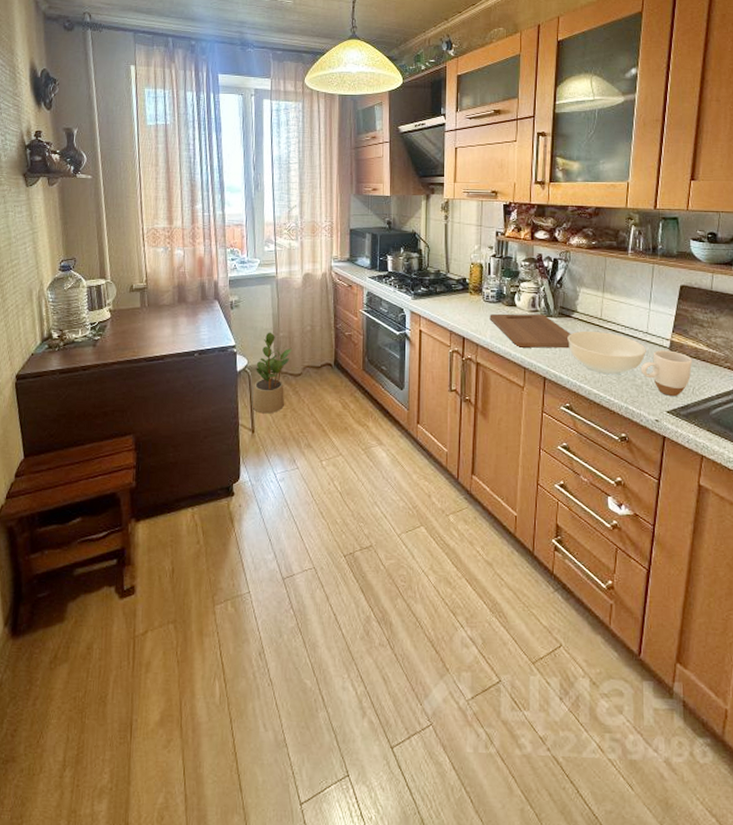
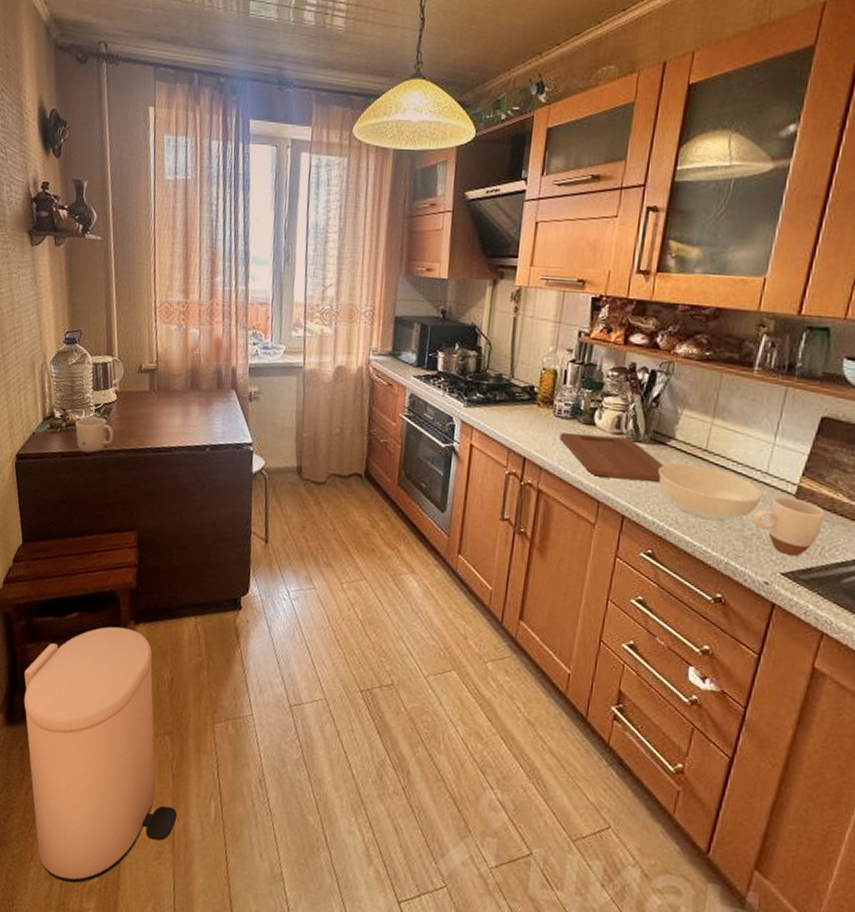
pedal bin: none [28,526,184,788] -> present [24,626,178,883]
mug: none [72,334,110,367] -> present [74,416,114,453]
potted plant: present [252,332,292,414] -> none [267,431,316,524]

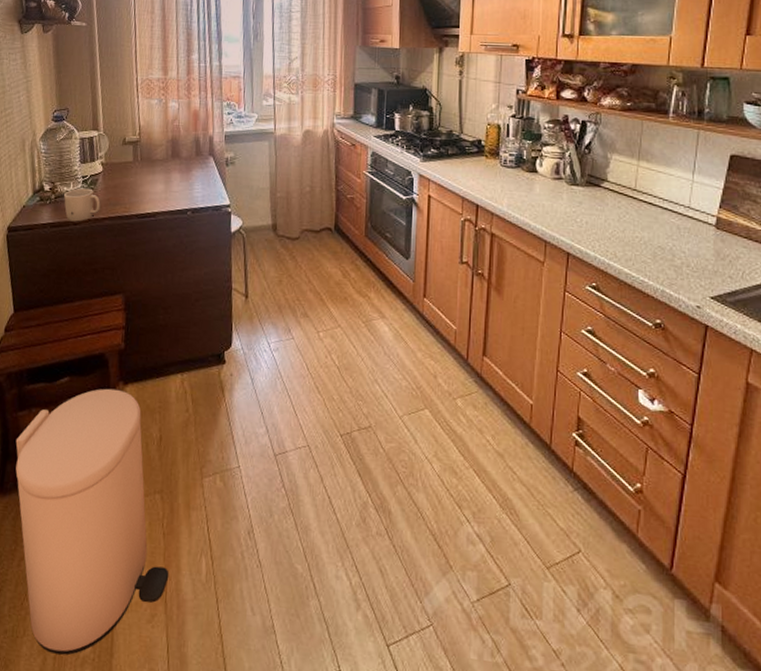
cutting board: present [559,432,664,482] -> none [507,180,600,221]
bowl: present [658,463,763,522] -> none [595,202,688,254]
mug: present [752,496,826,556] -> none [680,227,743,280]

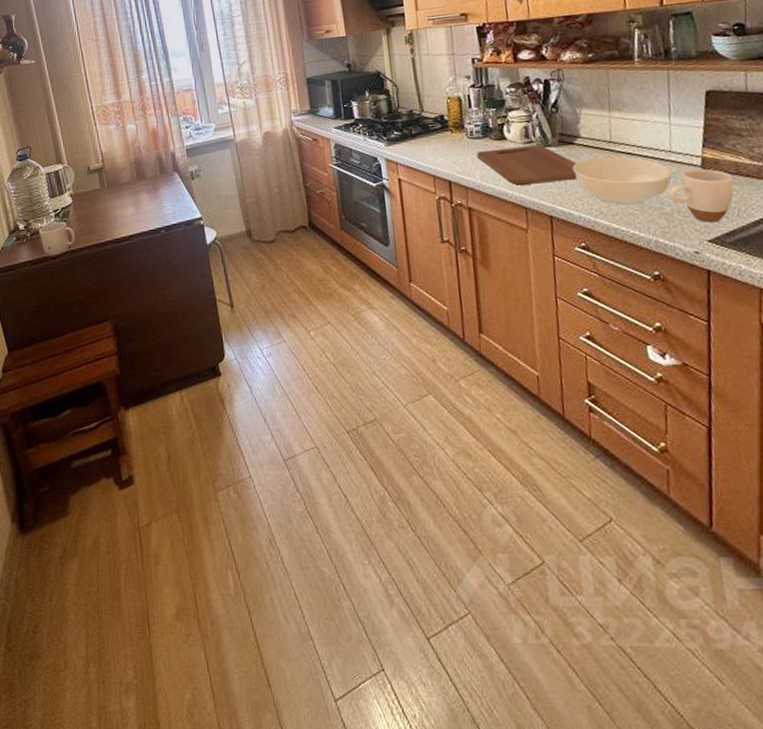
pedal bin: present [15,388,169,655] -> none [29,415,198,684]
cutting board: none [507,180,600,221] -> present [476,145,577,185]
bowl: none [595,202,688,254] -> present [572,156,673,206]
mug: none [680,227,743,280] -> present [667,168,734,222]

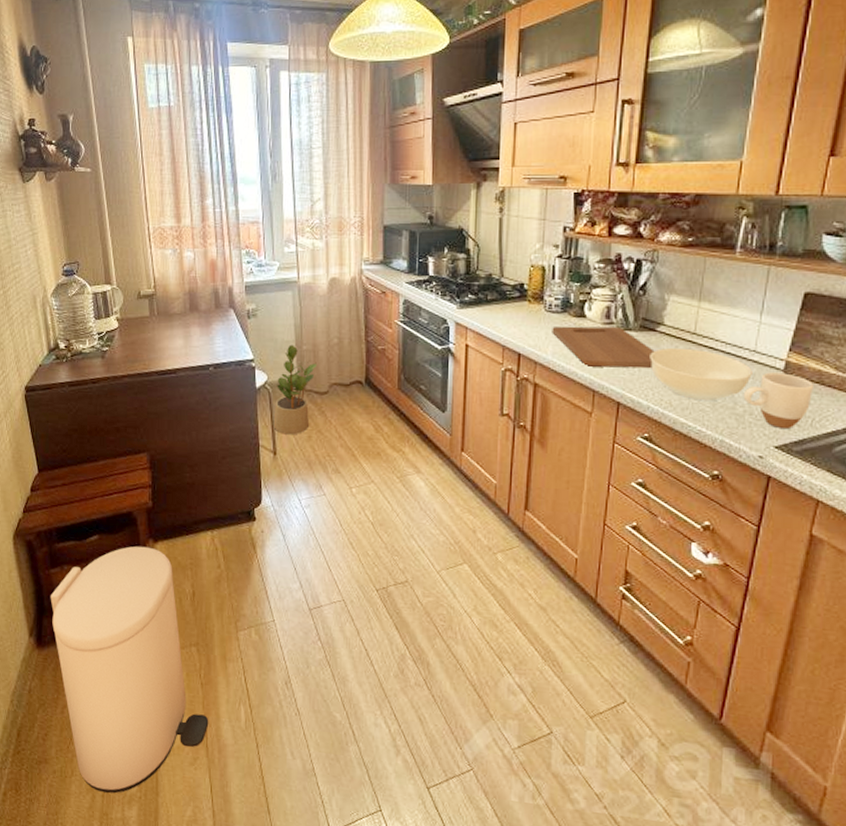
pedal bin: none [29,415,198,684] -> present [50,546,209,794]
mug: present [38,221,76,256] -> none [79,345,119,380]
potted plant: none [226,199,262,287] -> present [273,344,317,435]

